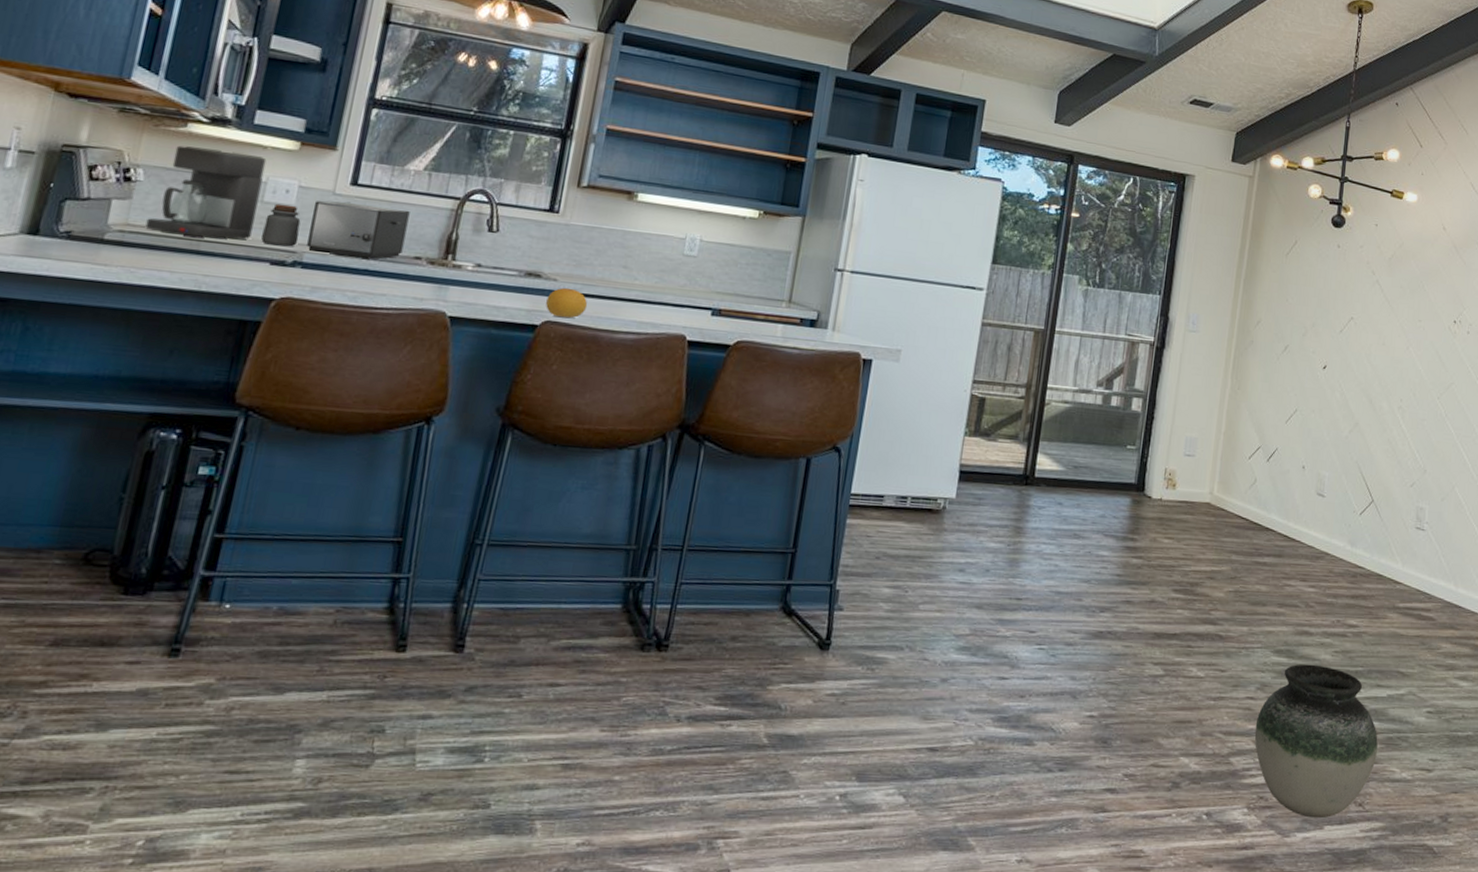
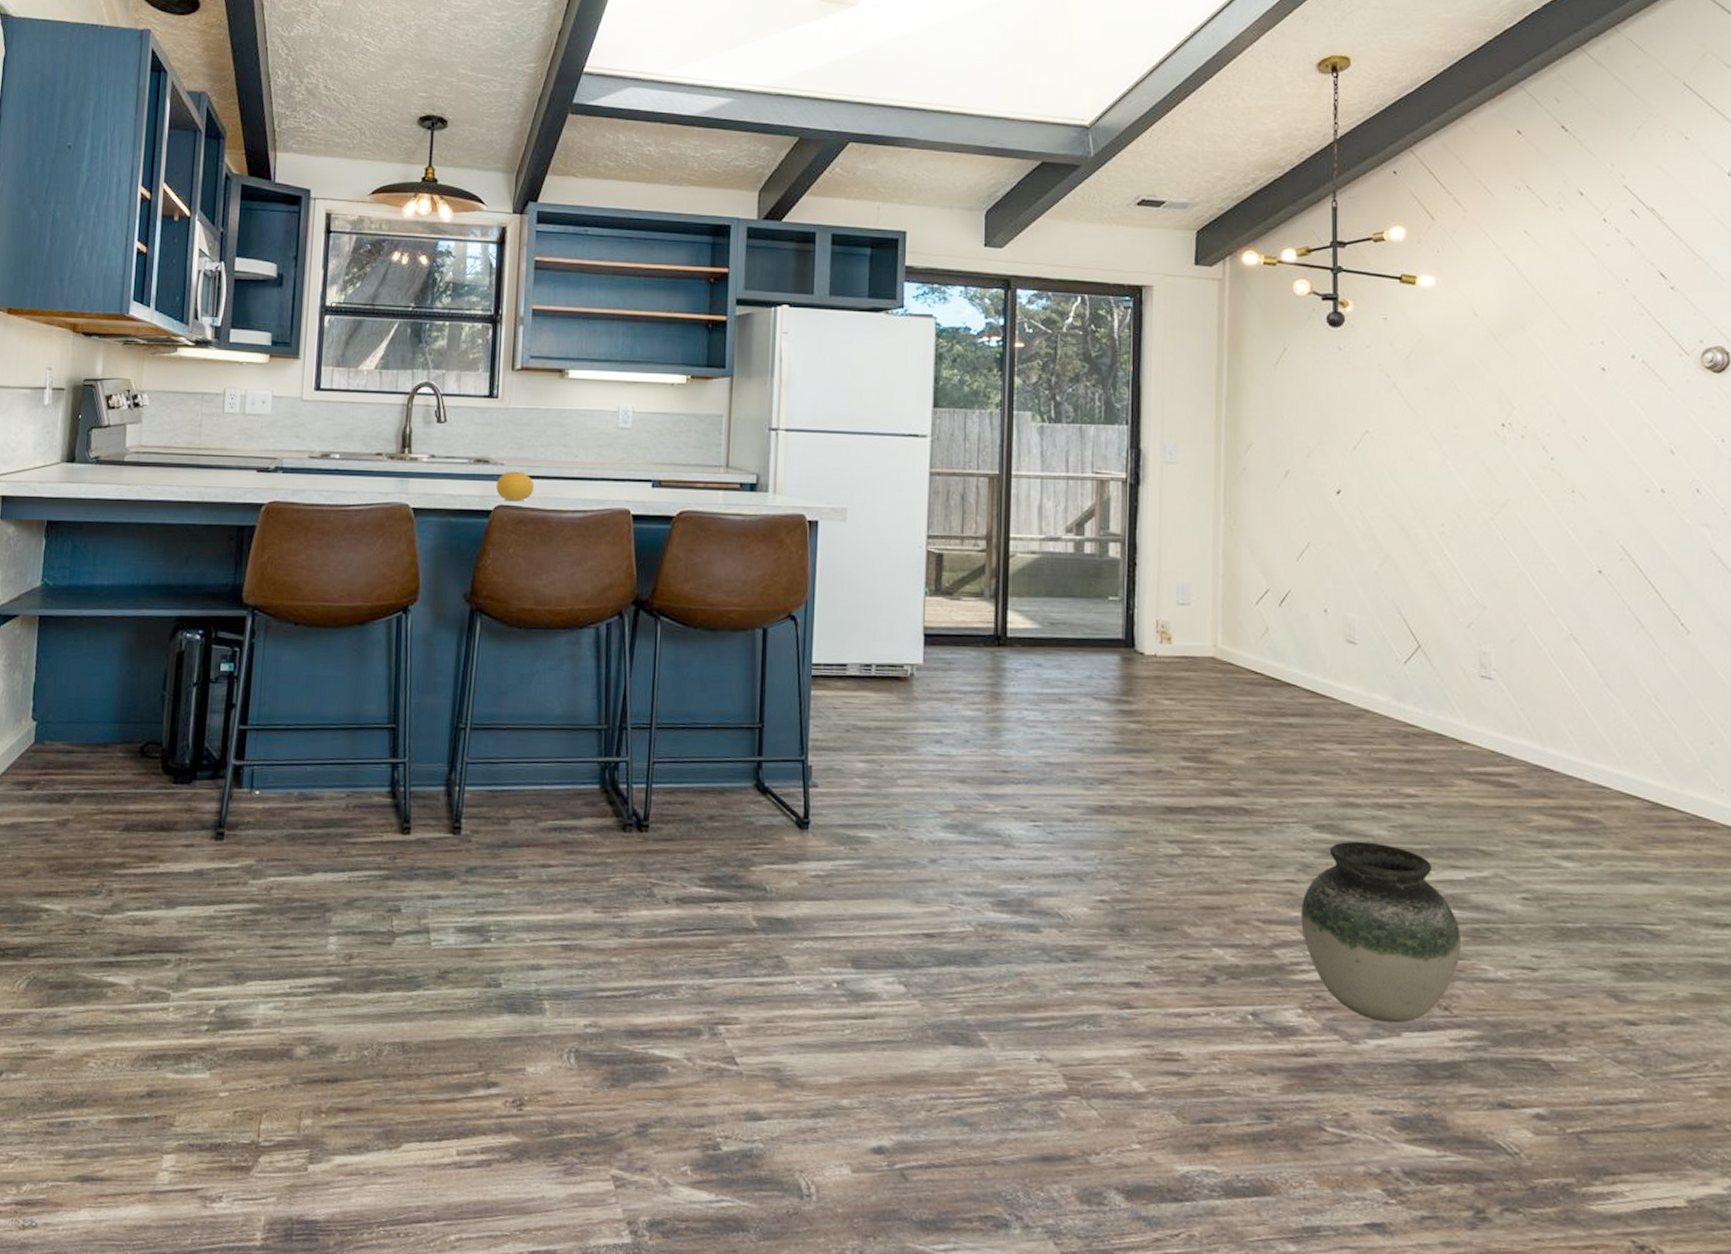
coffee maker: present [145,145,267,239] -> none [155,369,244,453]
jar: present [261,203,301,247] -> none [247,414,278,454]
toaster: present [307,200,410,259] -> none [285,406,367,459]

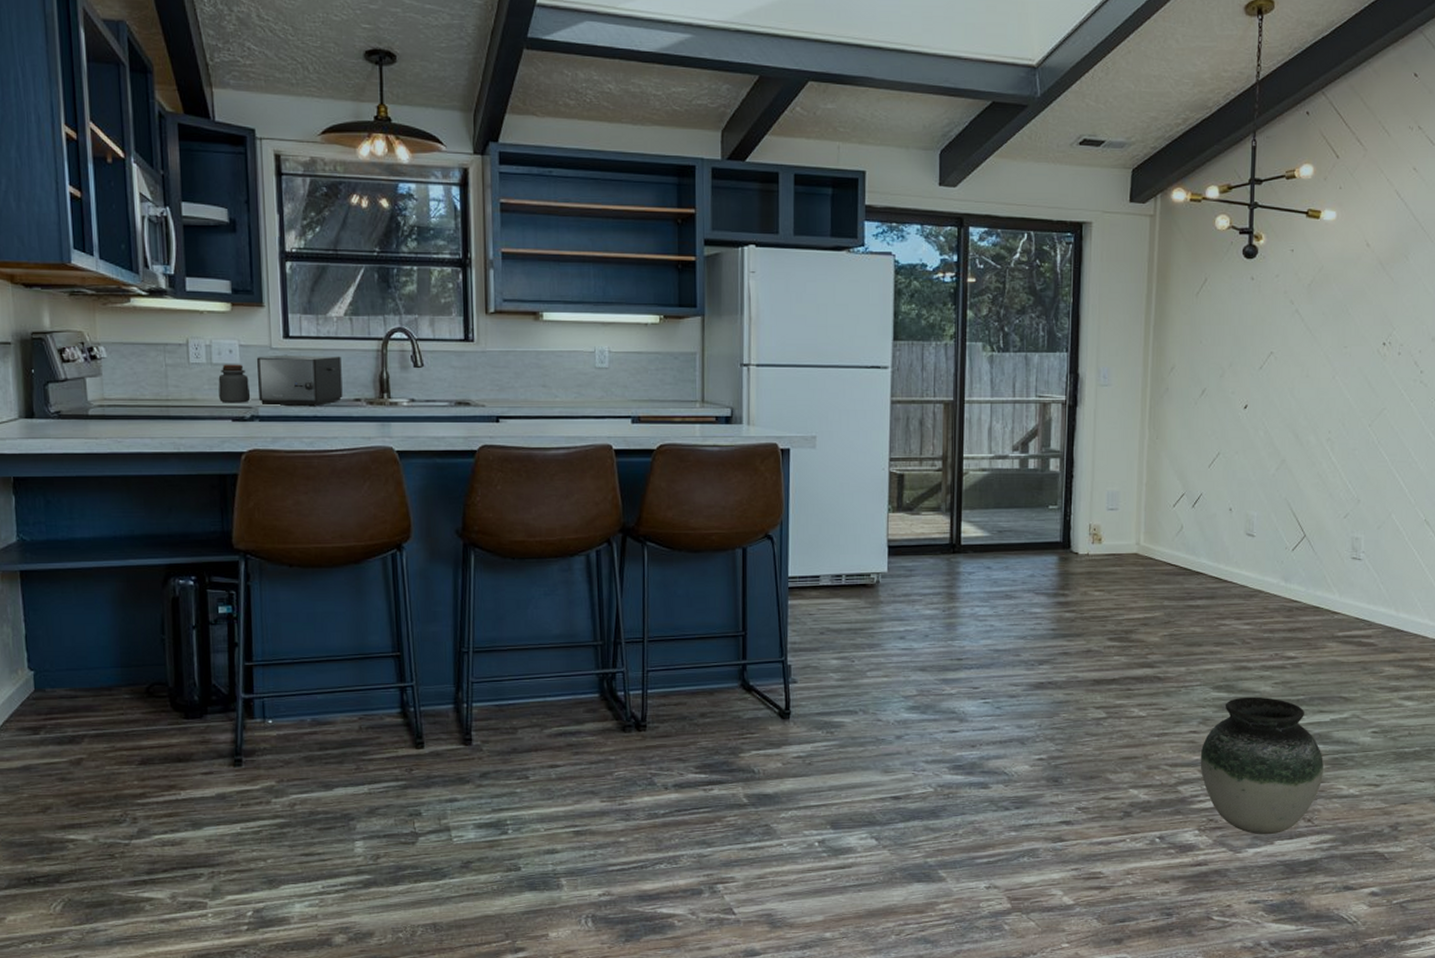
jar: none [247,414,278,454] -> present [218,364,251,403]
toaster: none [285,406,367,459] -> present [256,354,343,406]
fruit: present [496,471,535,502] -> none [479,412,517,441]

